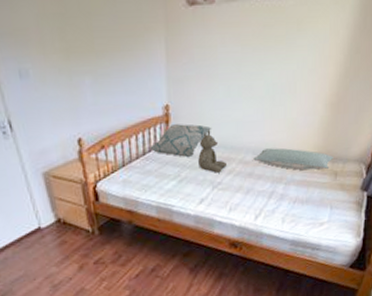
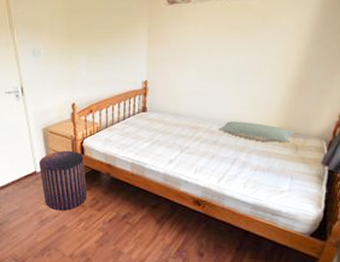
pouf: none [42,197,107,272] -> present [38,150,87,211]
decorative pillow: present [150,124,212,157] -> none [129,96,183,123]
teddy bear: present [198,130,226,173] -> none [170,102,194,139]

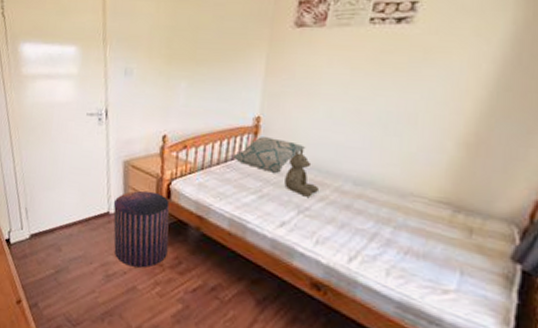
decorative pillow: none [129,96,183,123] -> present [233,137,306,173]
teddy bear: none [170,102,194,139] -> present [284,148,318,197]
pillow: present [219,121,295,144] -> none [353,181,468,223]

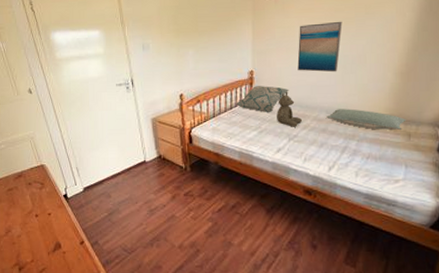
pouf: present [113,190,170,268] -> none [148,139,195,200]
wall art: none [320,65,389,132] -> present [297,21,343,73]
pillow: none [353,181,468,223] -> present [327,109,406,131]

